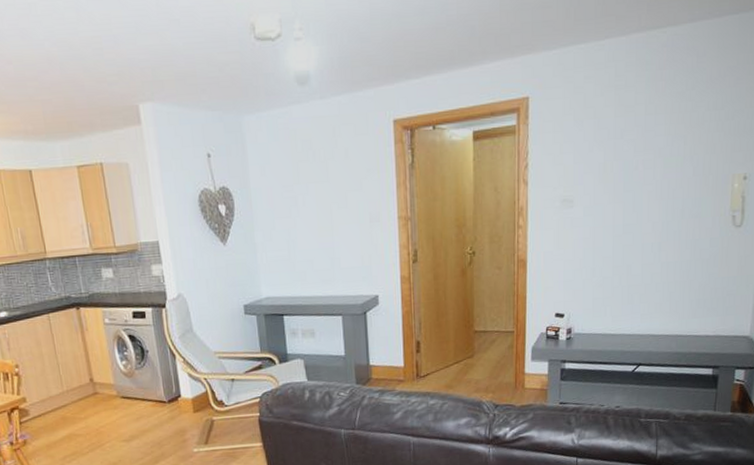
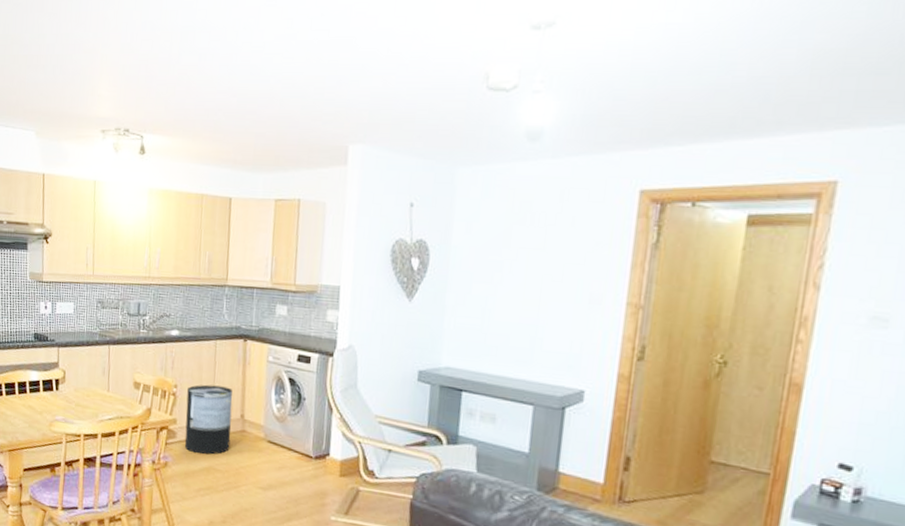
trash can: none [30,356,86,425] -> present [184,384,233,455]

